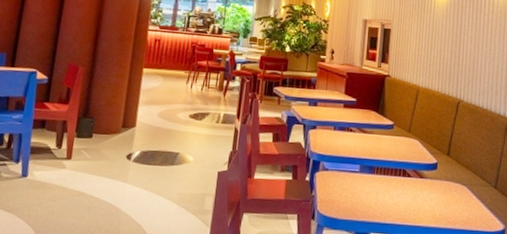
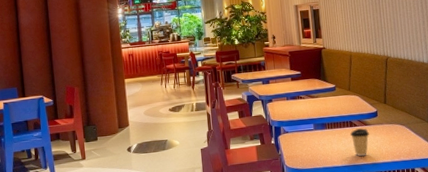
coffee cup: none [401,180,424,216] -> present [350,128,369,157]

